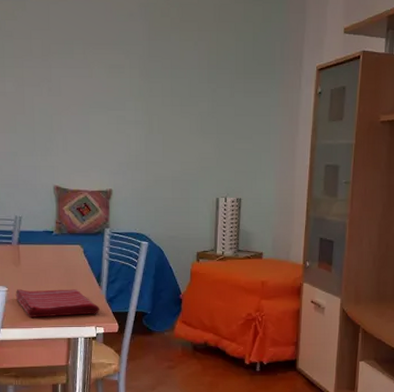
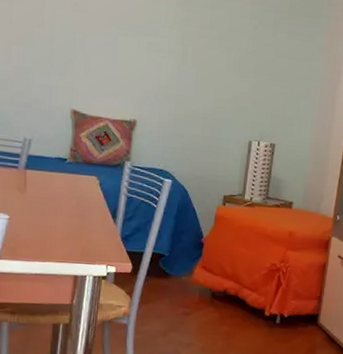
dish towel: present [15,289,100,317] -> none [17,218,113,252]

